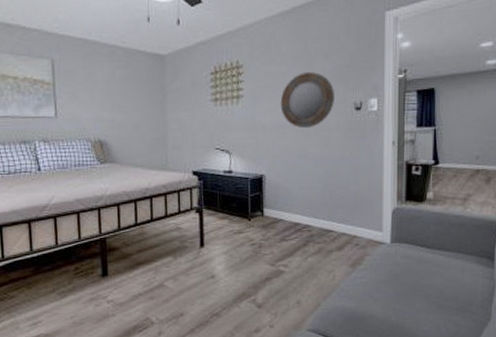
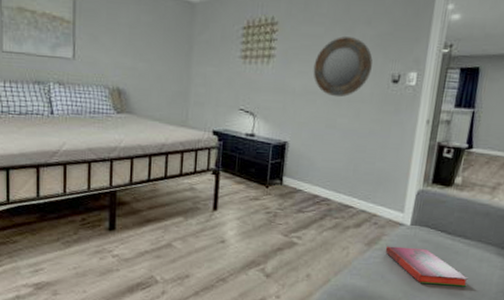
hardback book: none [369,264,453,299] -> present [385,246,468,287]

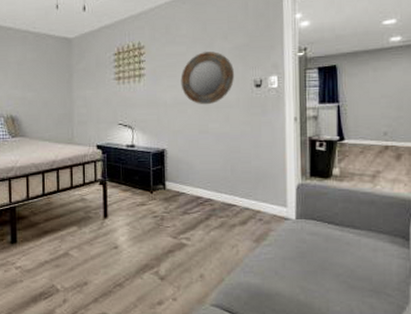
hardback book: present [385,246,468,287] -> none [274,241,366,278]

